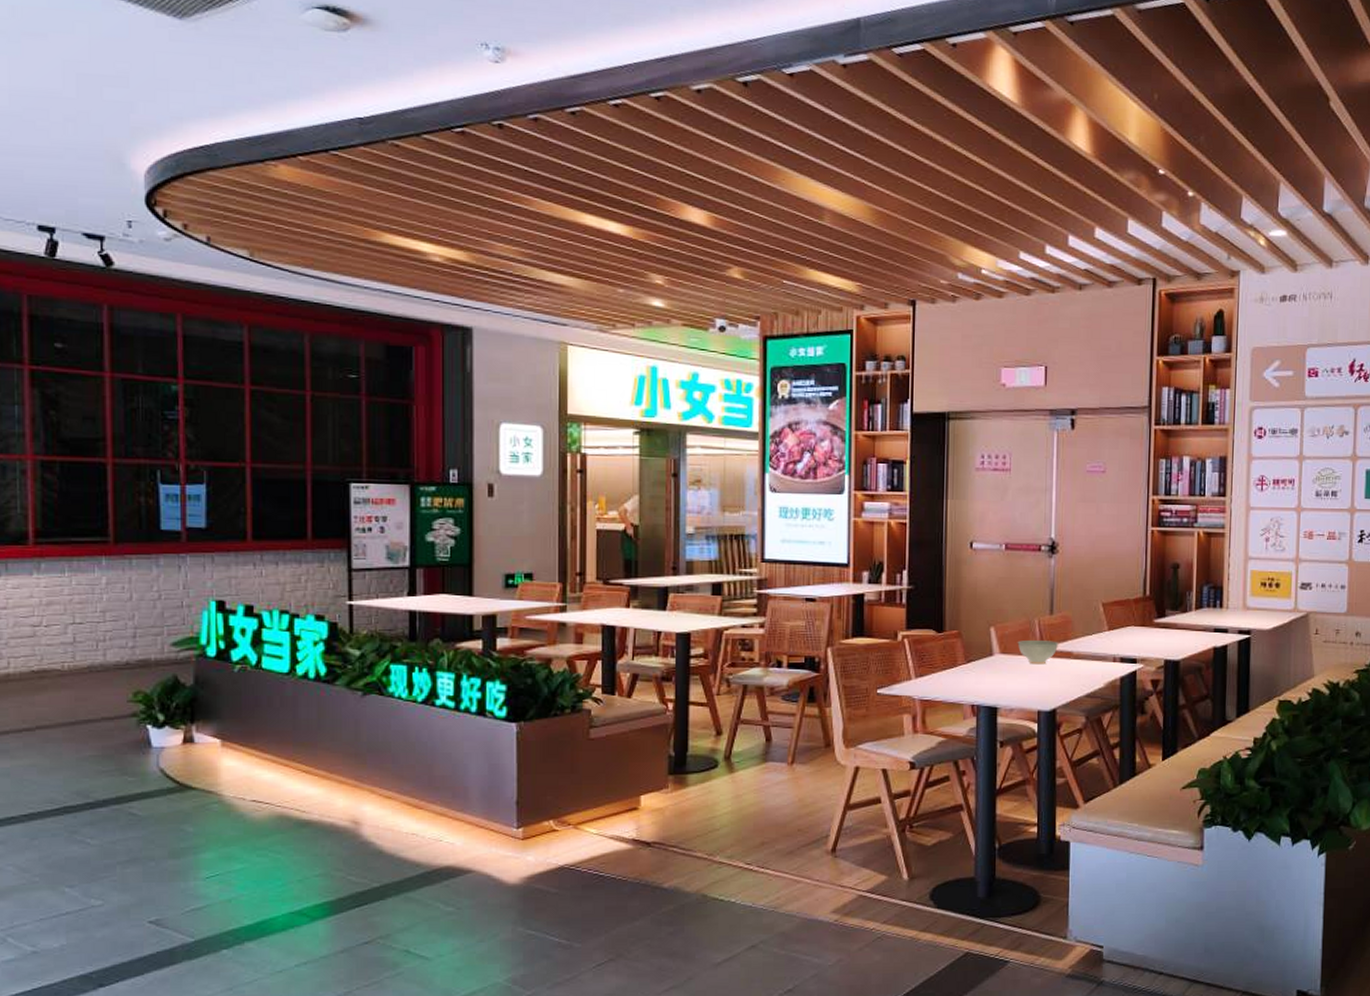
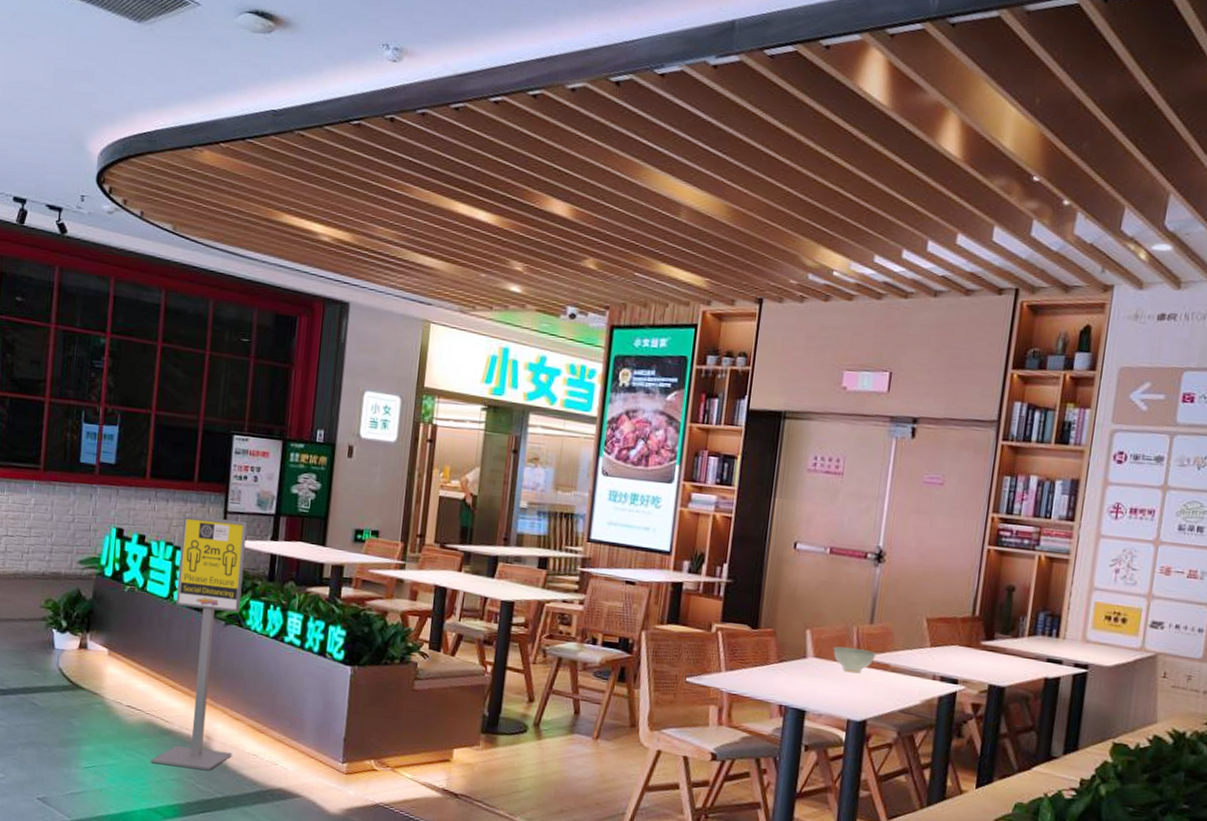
sign stand: none [289,578,387,861] -> present [151,515,248,770]

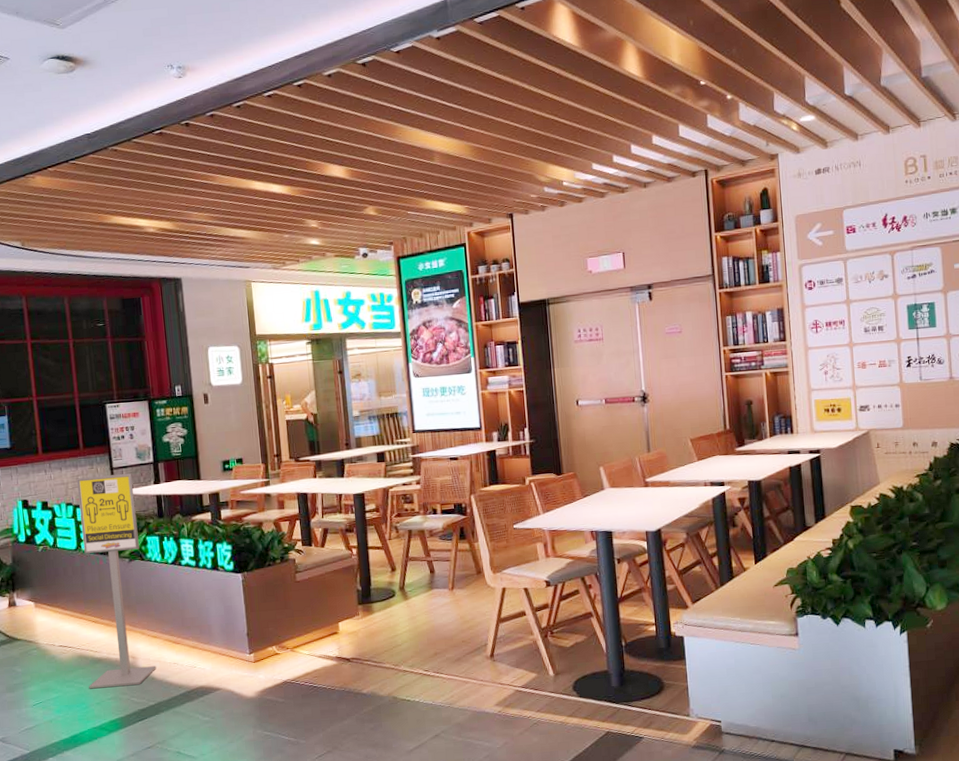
bowl: present [832,646,877,674] -> none [623,473,658,494]

